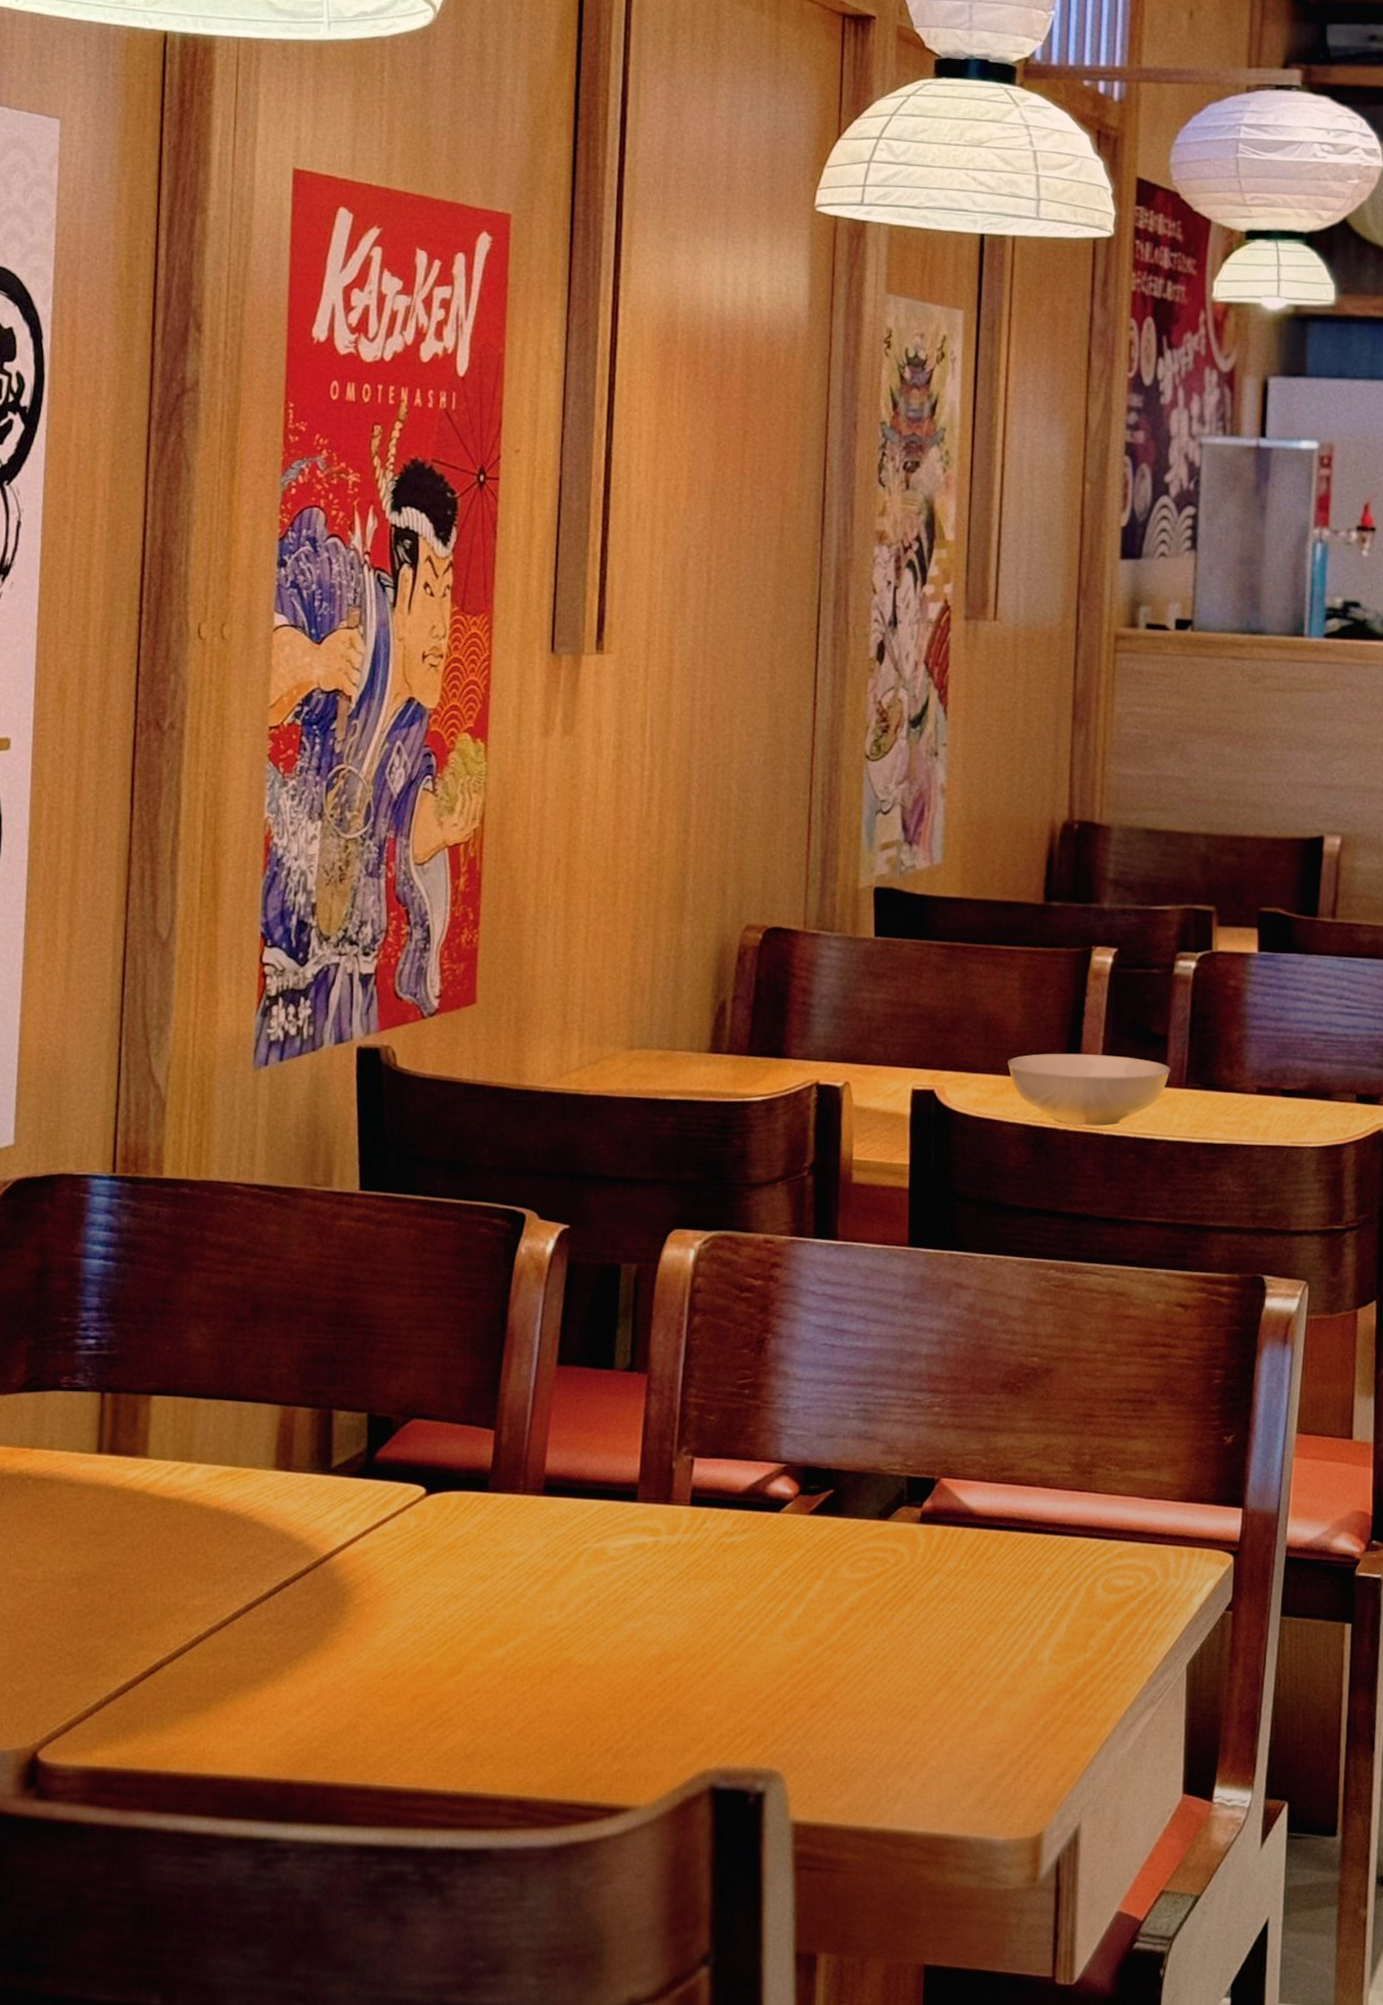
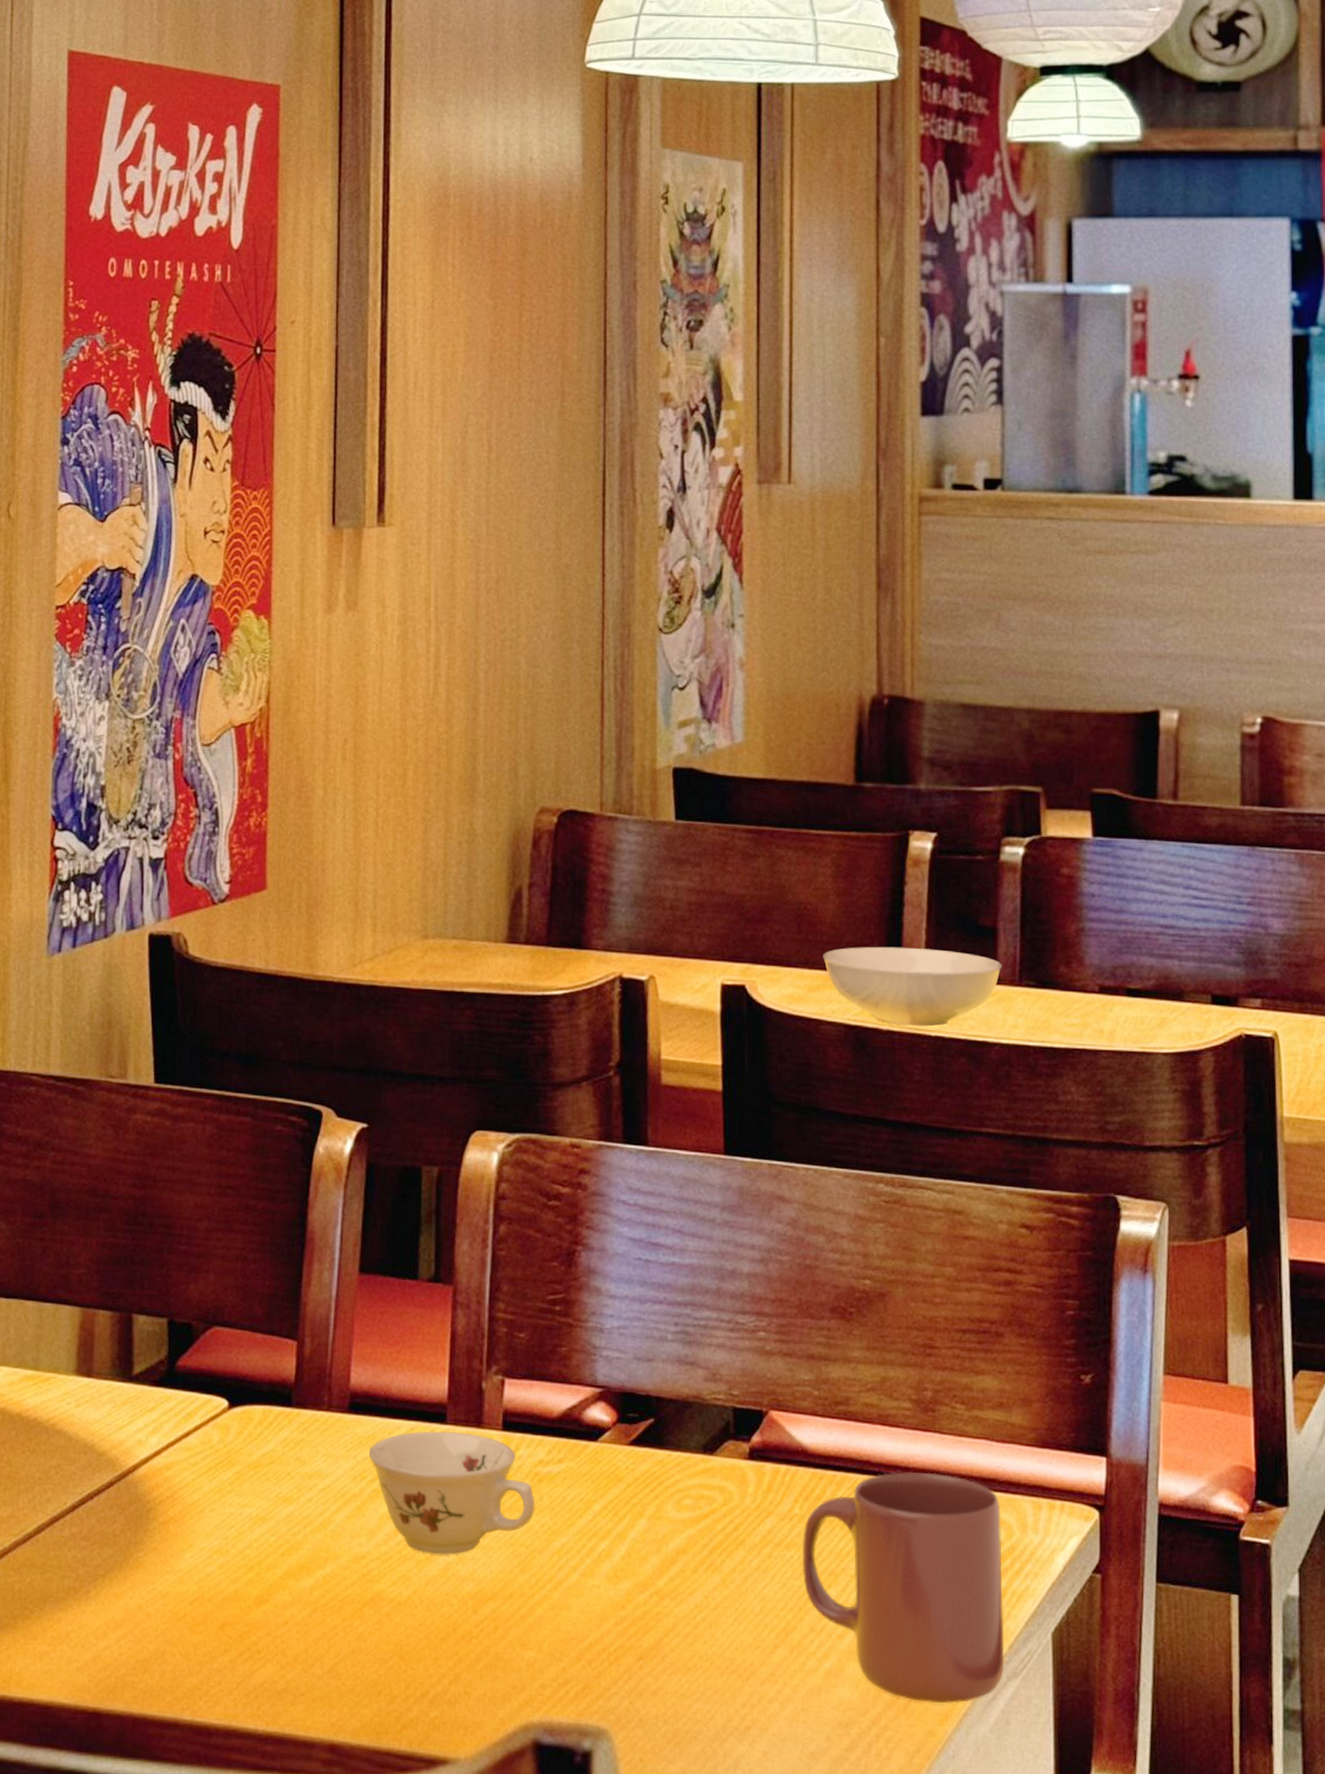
teacup: none [561,1509,719,1621] -> present [368,1431,535,1555]
cup: none [964,1528,1147,1732] -> present [802,1471,1005,1703]

